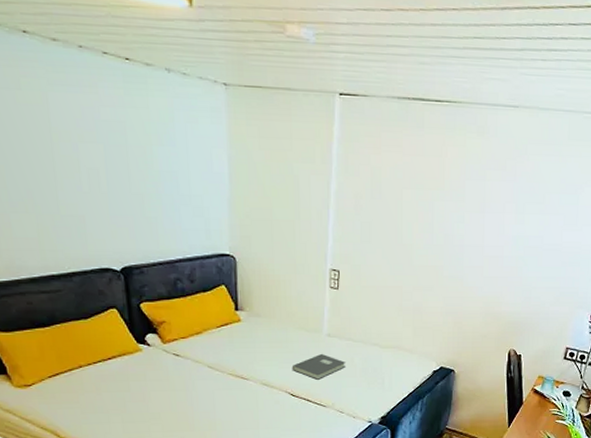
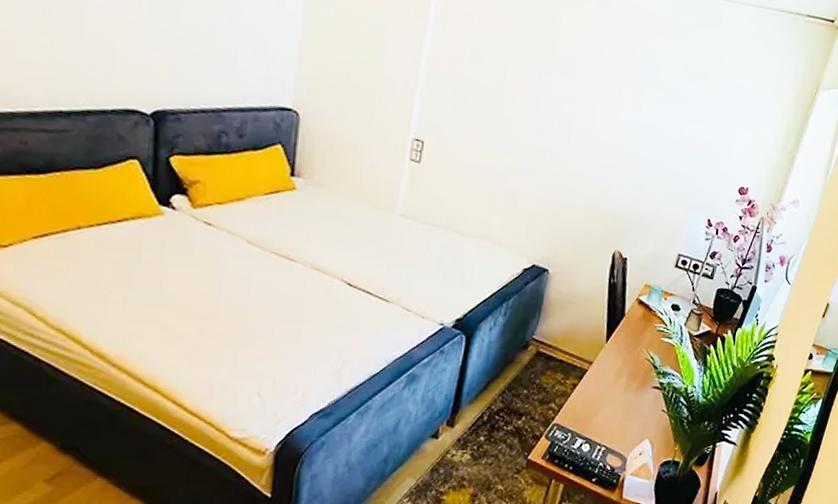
book: present [291,353,346,380] -> none [352,236,421,268]

